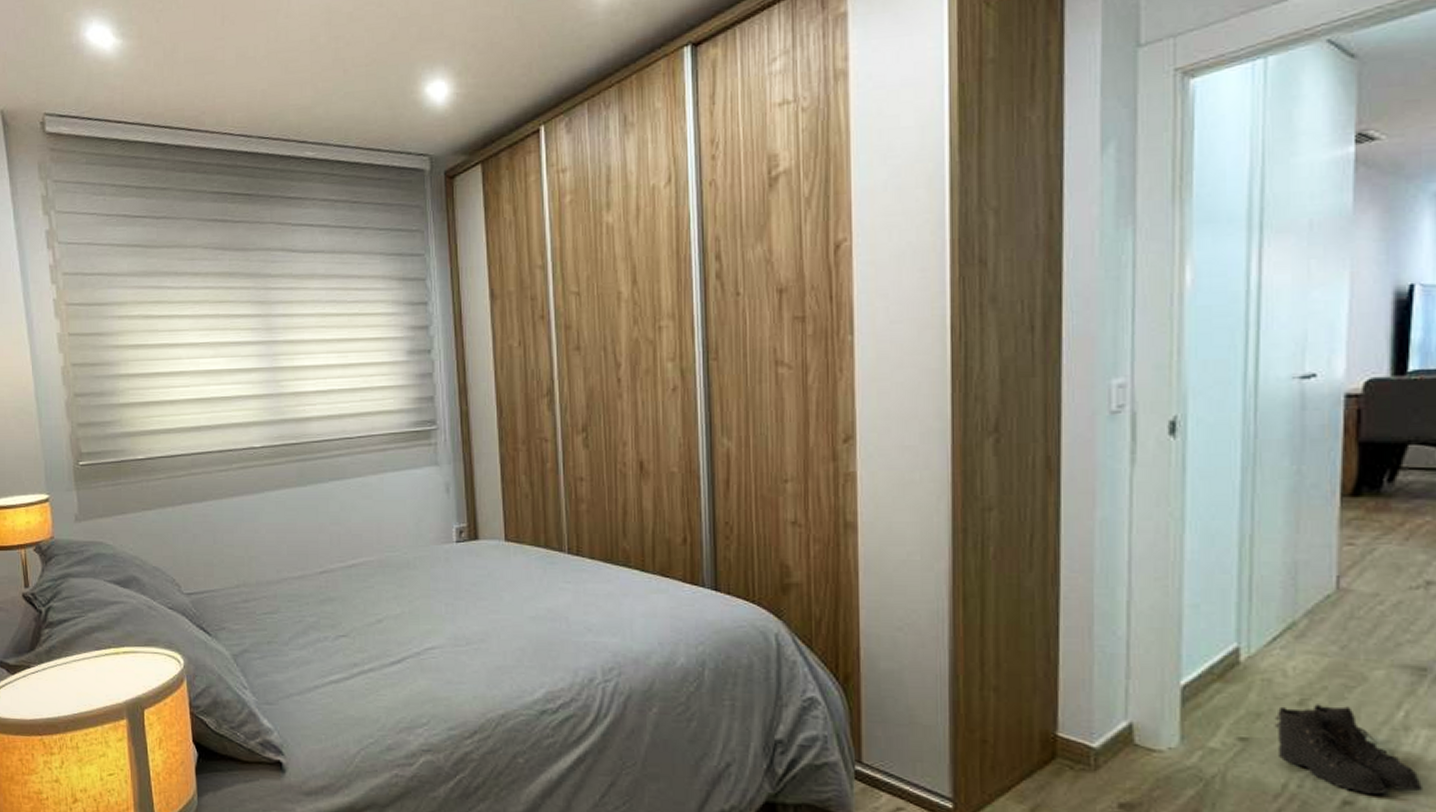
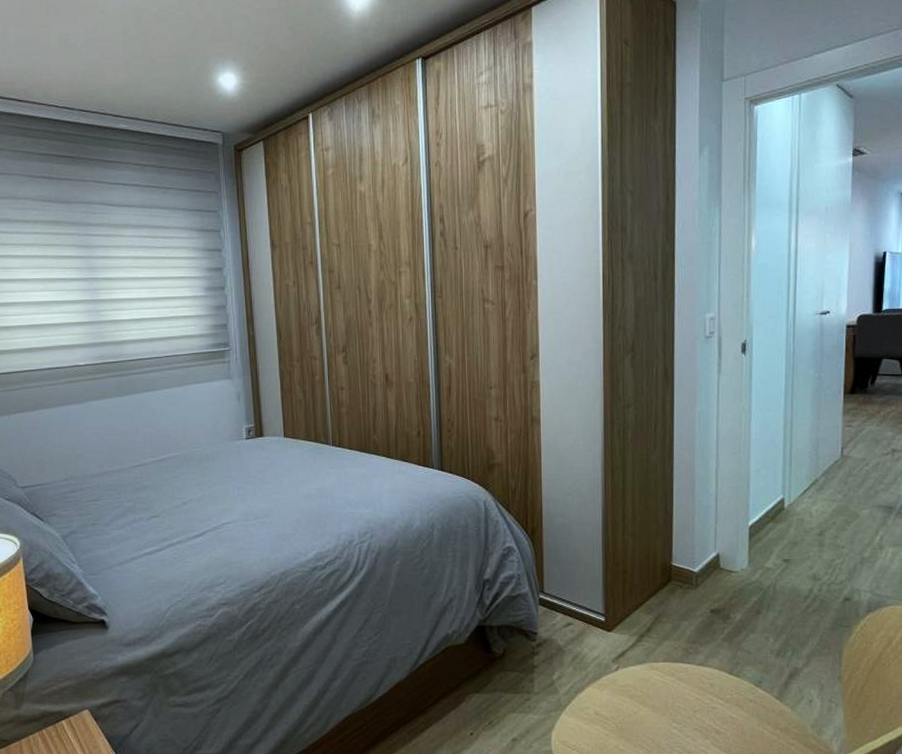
boots: present [1274,704,1422,794] -> none [805,534,890,592]

